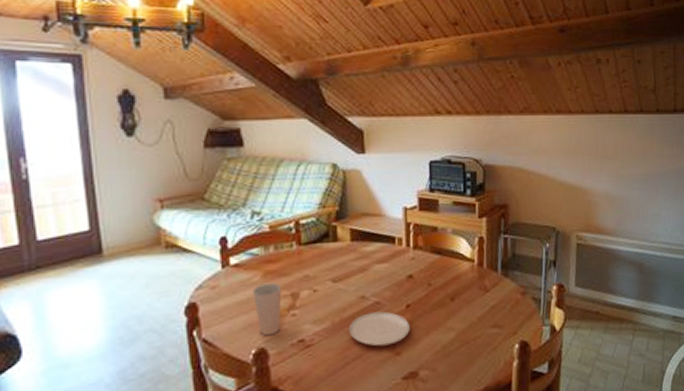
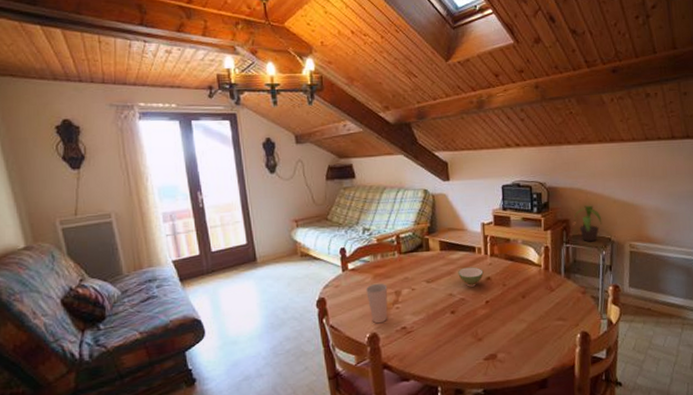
plate: present [348,311,410,347] -> none [440,306,489,334]
bowl: none [372,262,405,287] -> present [458,267,484,287]
potted plant: none [513,187,546,233] -> present [574,205,603,242]

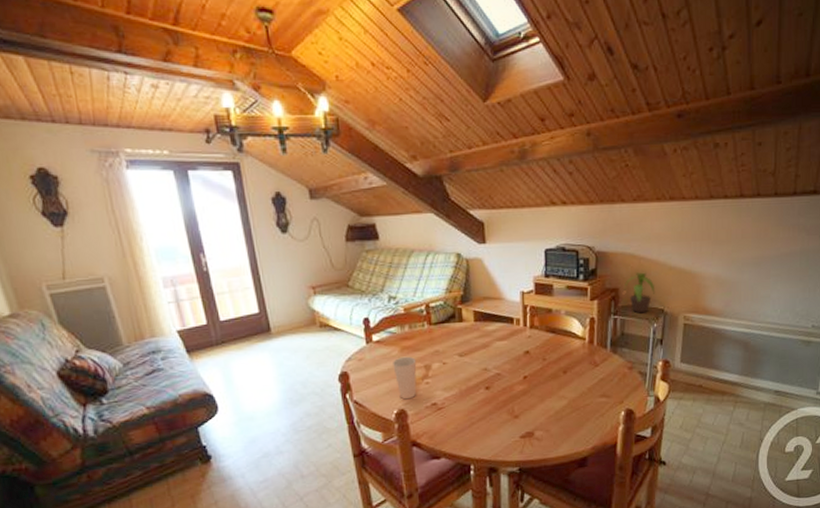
bowl: present [458,267,484,287] -> none [494,339,522,361]

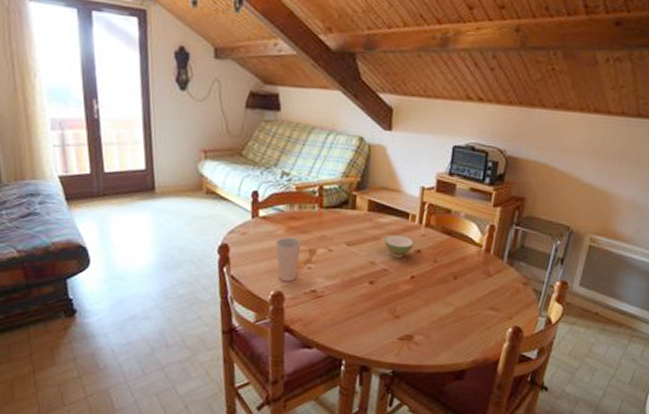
bowl: none [494,339,522,361] -> present [384,234,414,258]
potted plant: present [623,272,656,314] -> none [530,184,564,228]

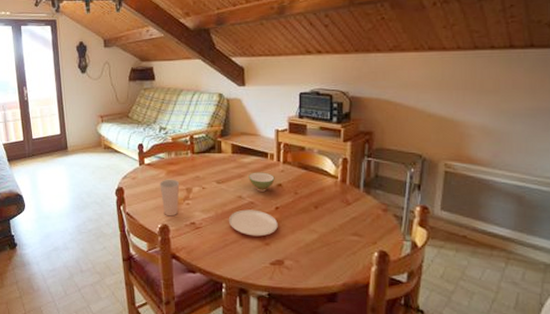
plate: none [355,277,412,309] -> present [228,209,278,237]

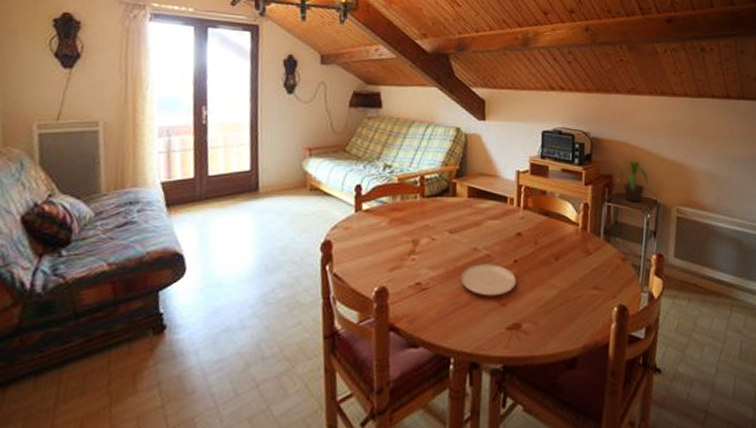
cup: present [160,179,180,217] -> none [379,228,405,276]
bowl: present [248,172,275,192] -> none [485,219,514,242]
potted plant: none [378,118,413,158] -> present [617,161,649,203]

